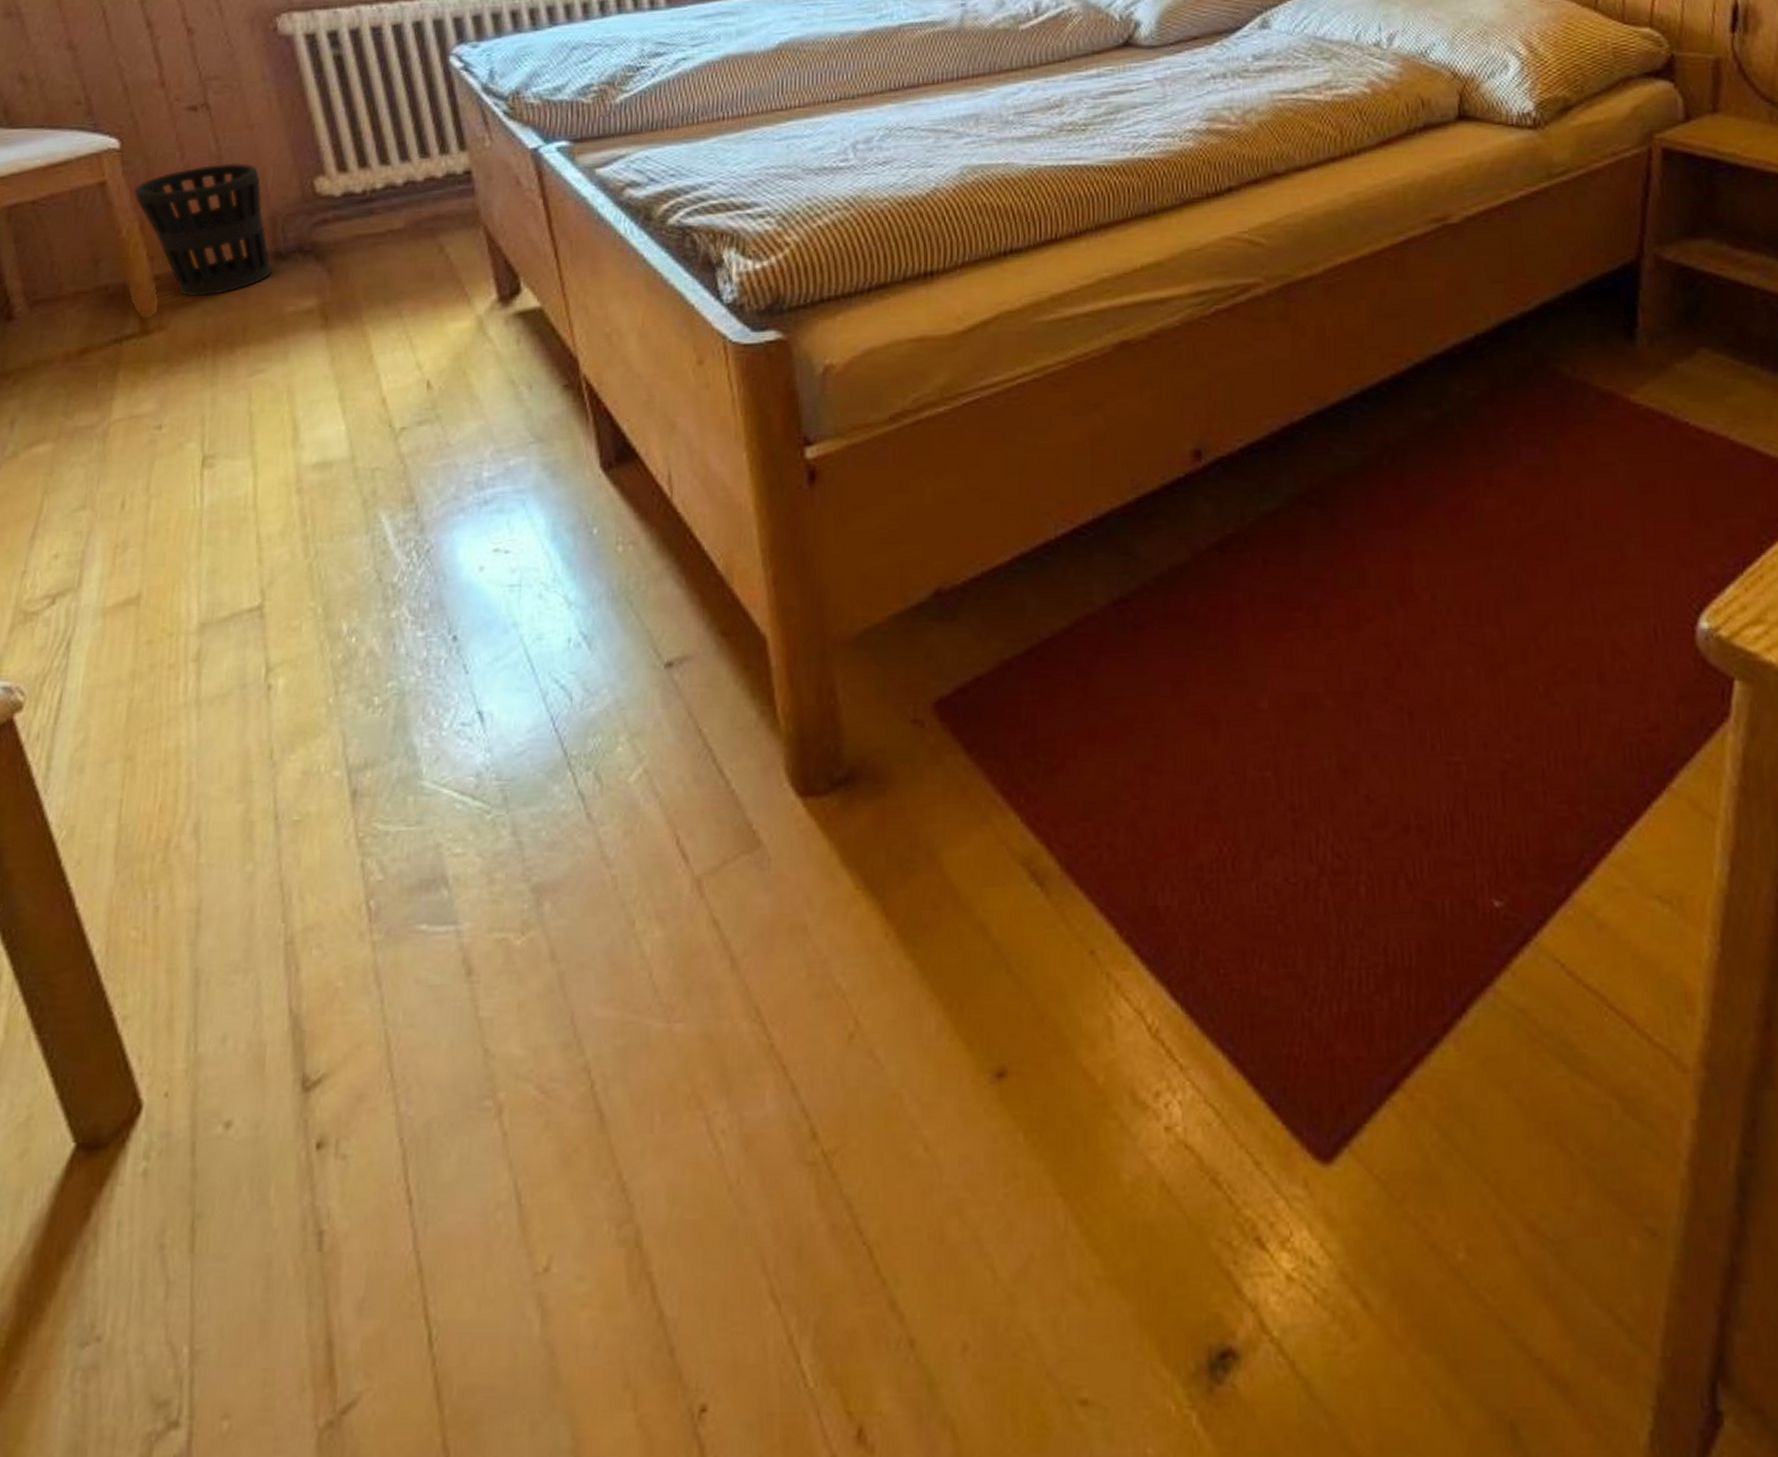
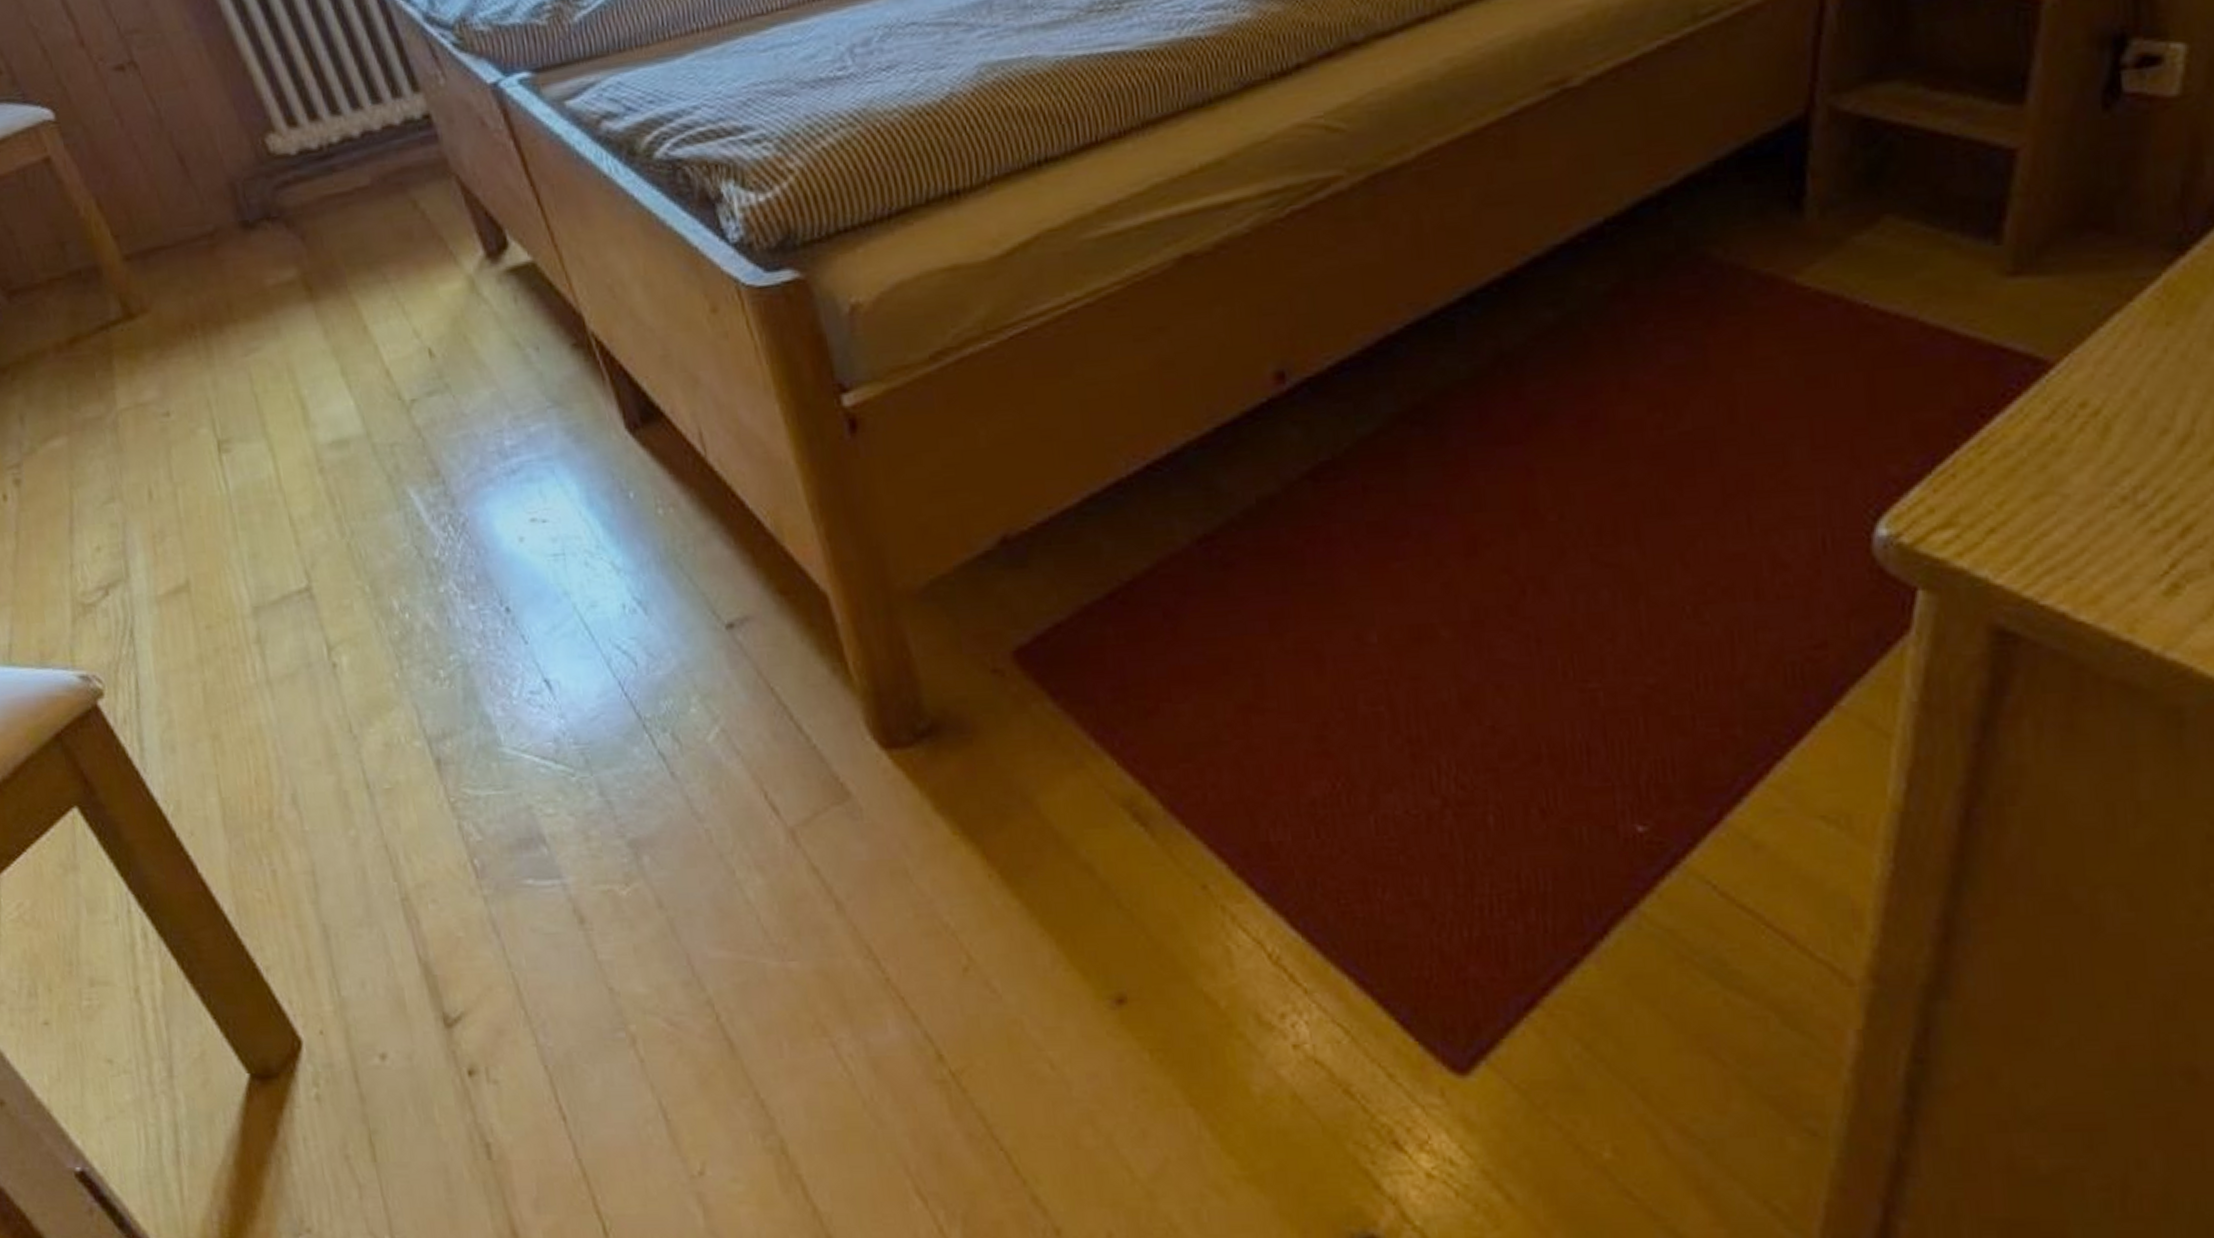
wastebasket: present [133,162,273,297] -> none [81,125,244,276]

